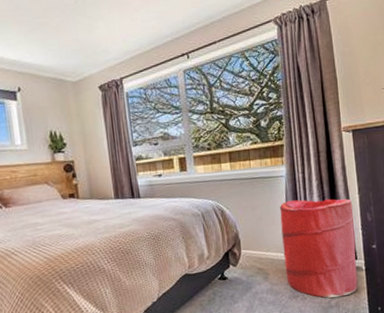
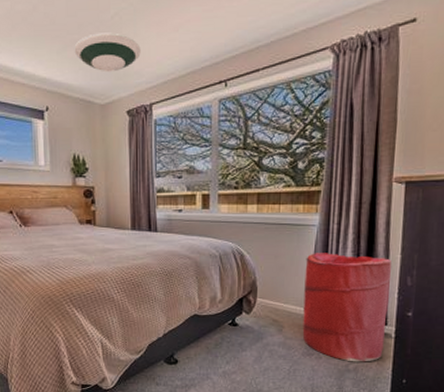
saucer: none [41,15,107,52] -> present [74,32,141,72]

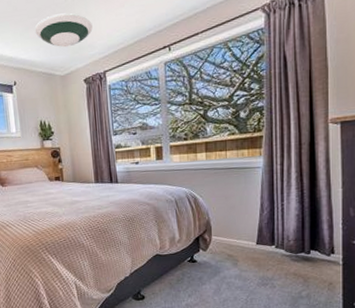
laundry hamper: present [302,253,392,362] -> none [254,191,335,289]

